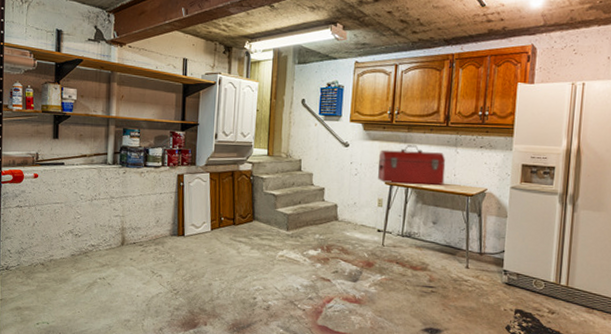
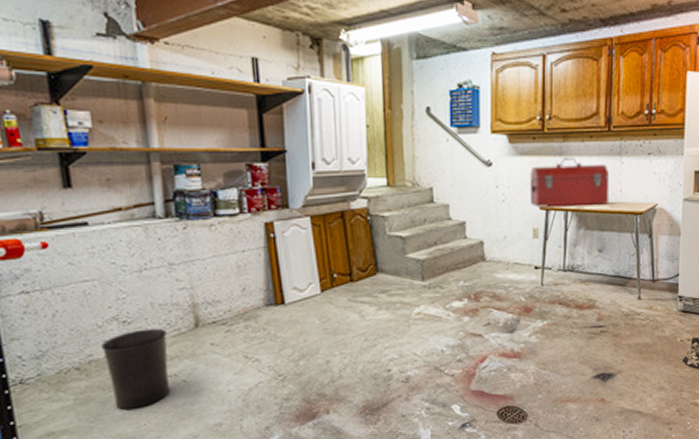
waste bin: none [59,241,103,300] -> present [100,328,170,411]

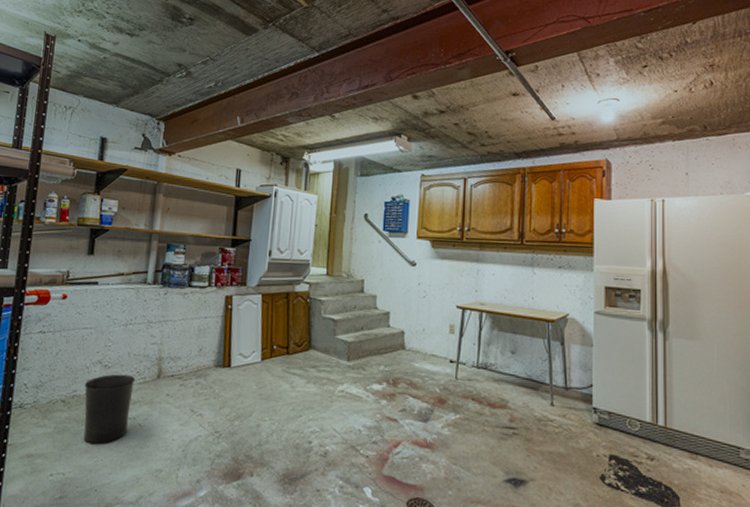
toolbox: present [529,158,610,208] -> none [448,264,523,309]

